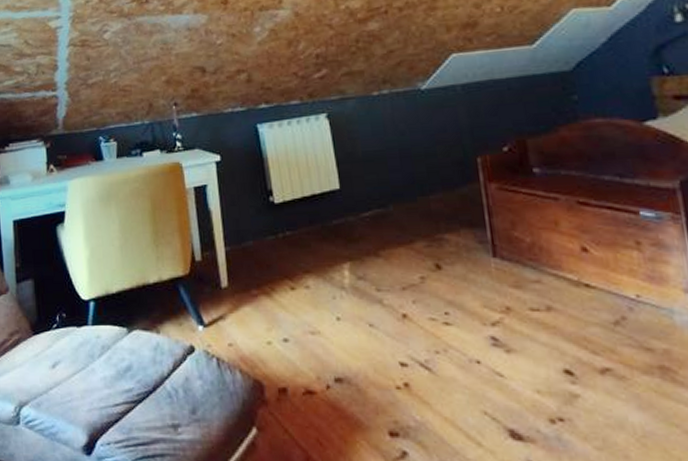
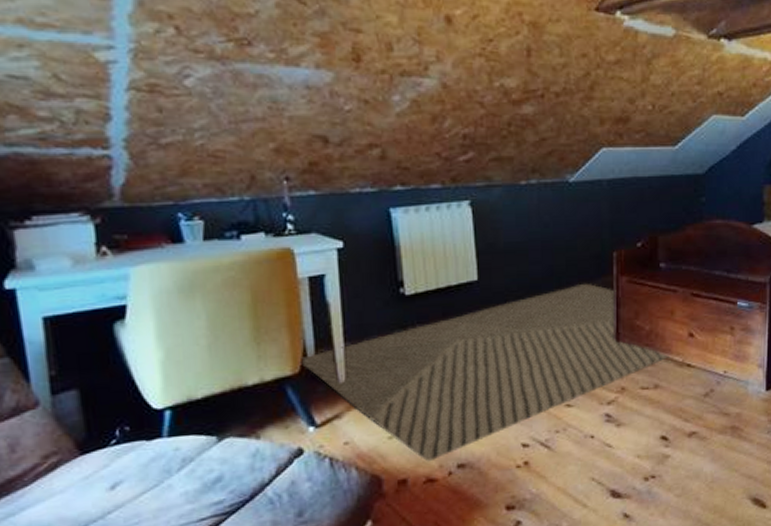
rug: none [189,190,561,372] -> present [299,283,669,462]

